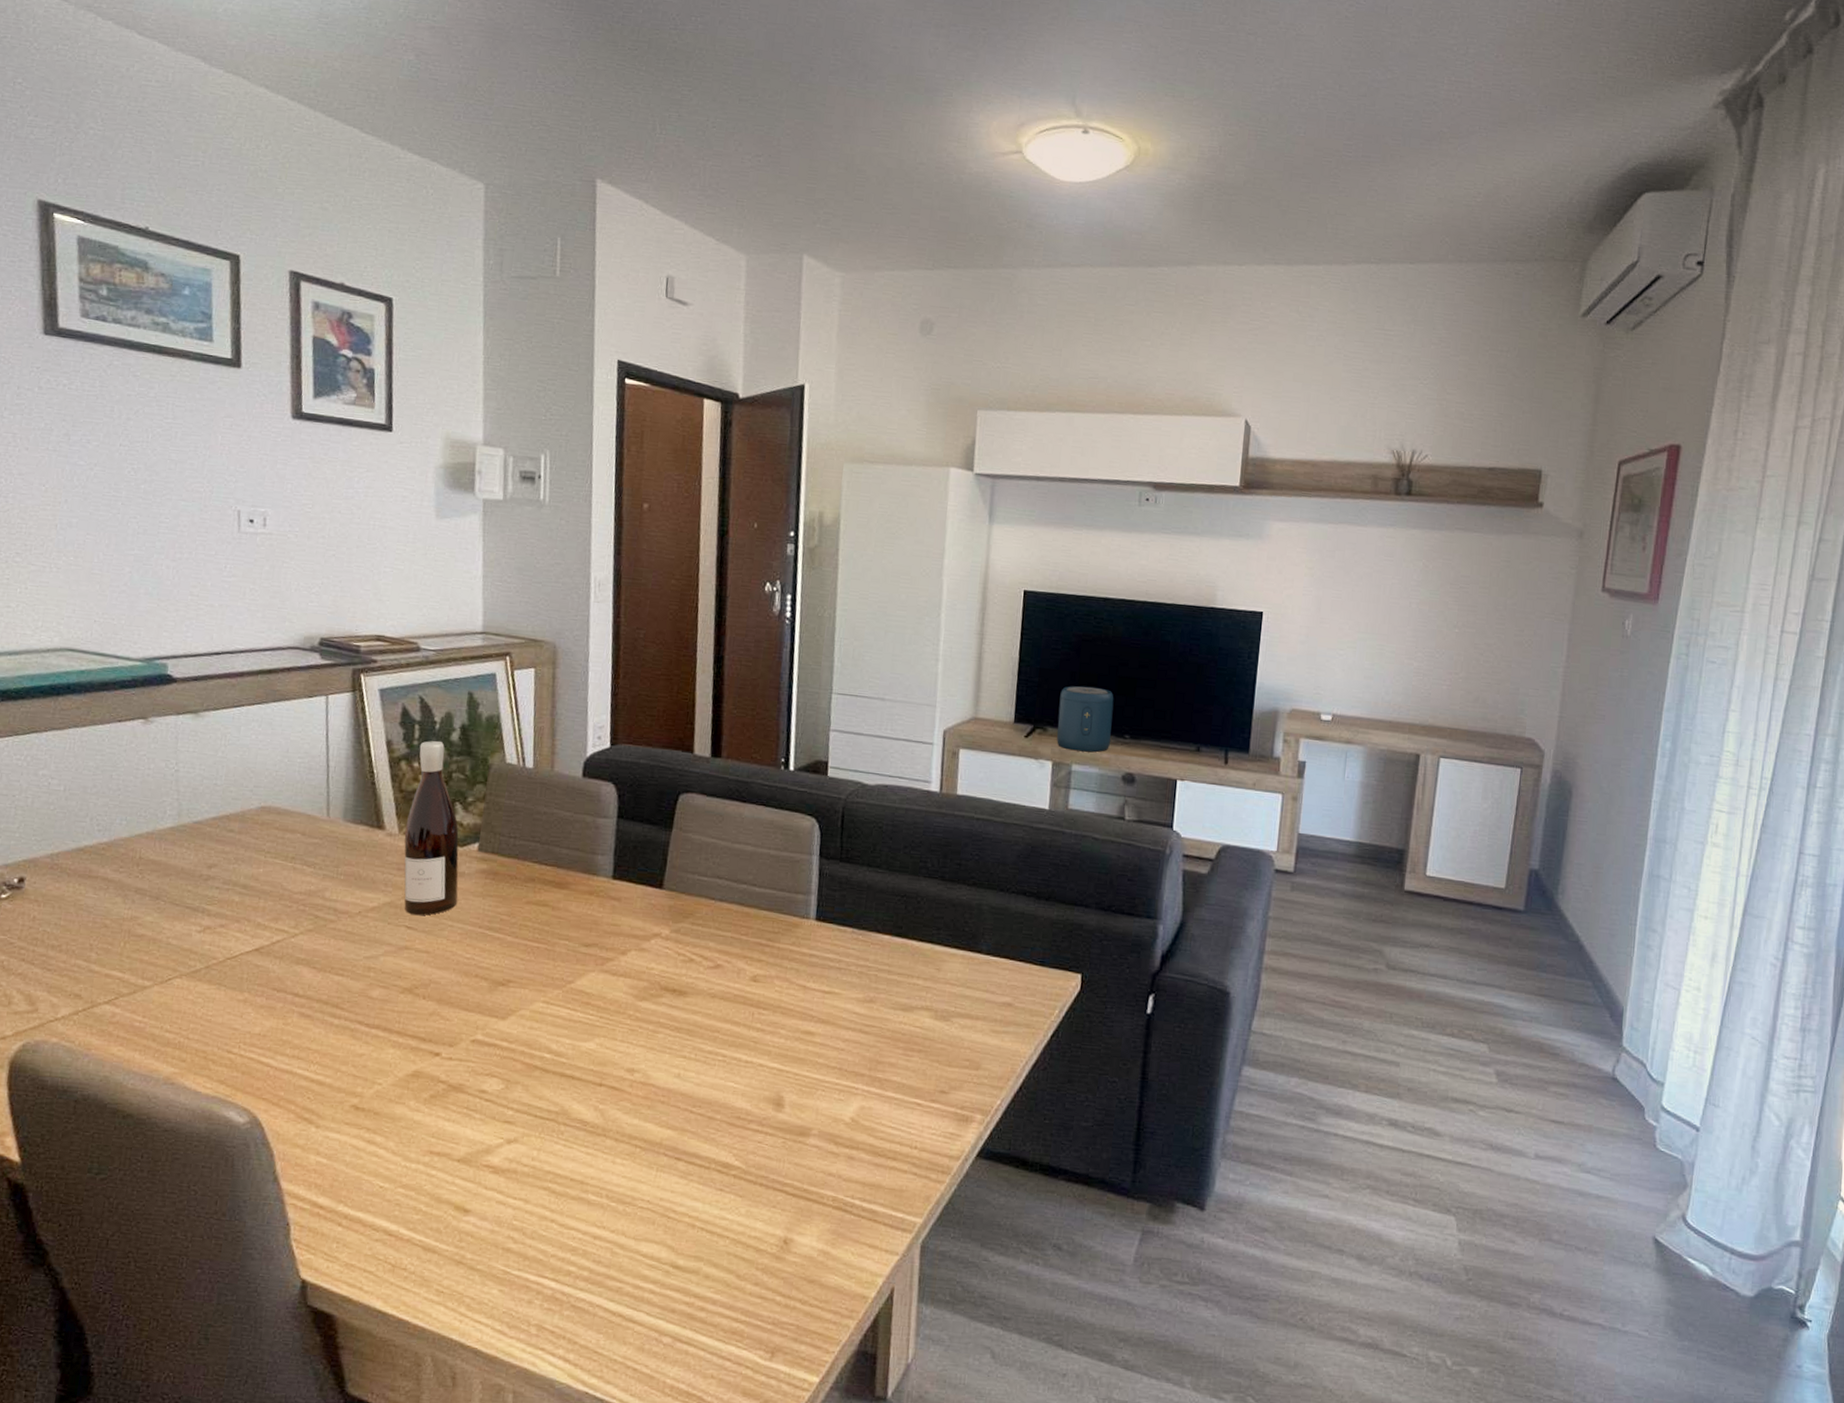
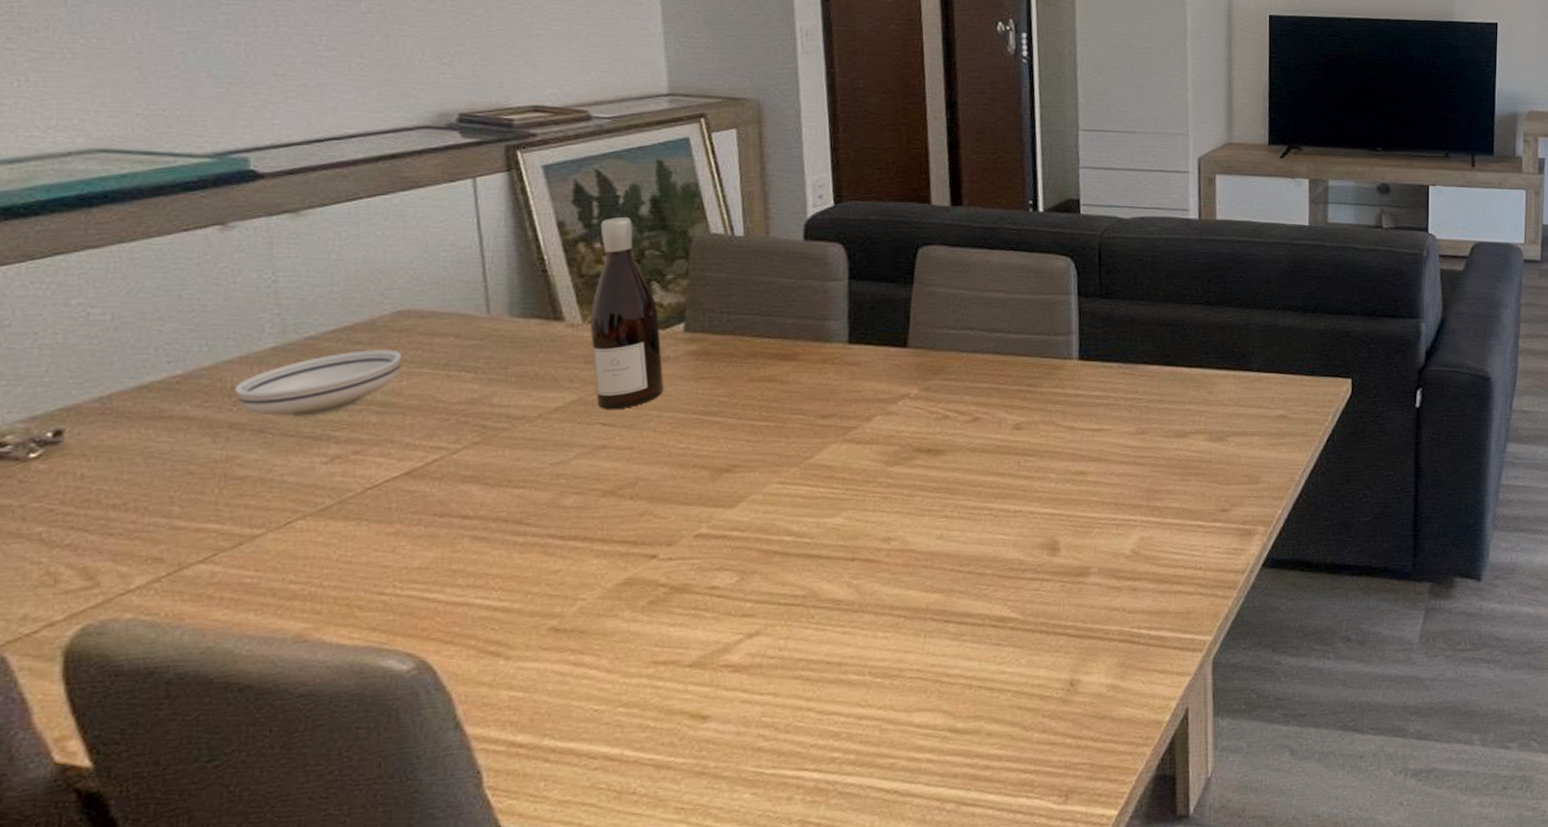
bowl: none [141,837,262,890] -> present [234,350,403,417]
speaker: present [1057,686,1114,753] -> none [1311,104,1365,167]

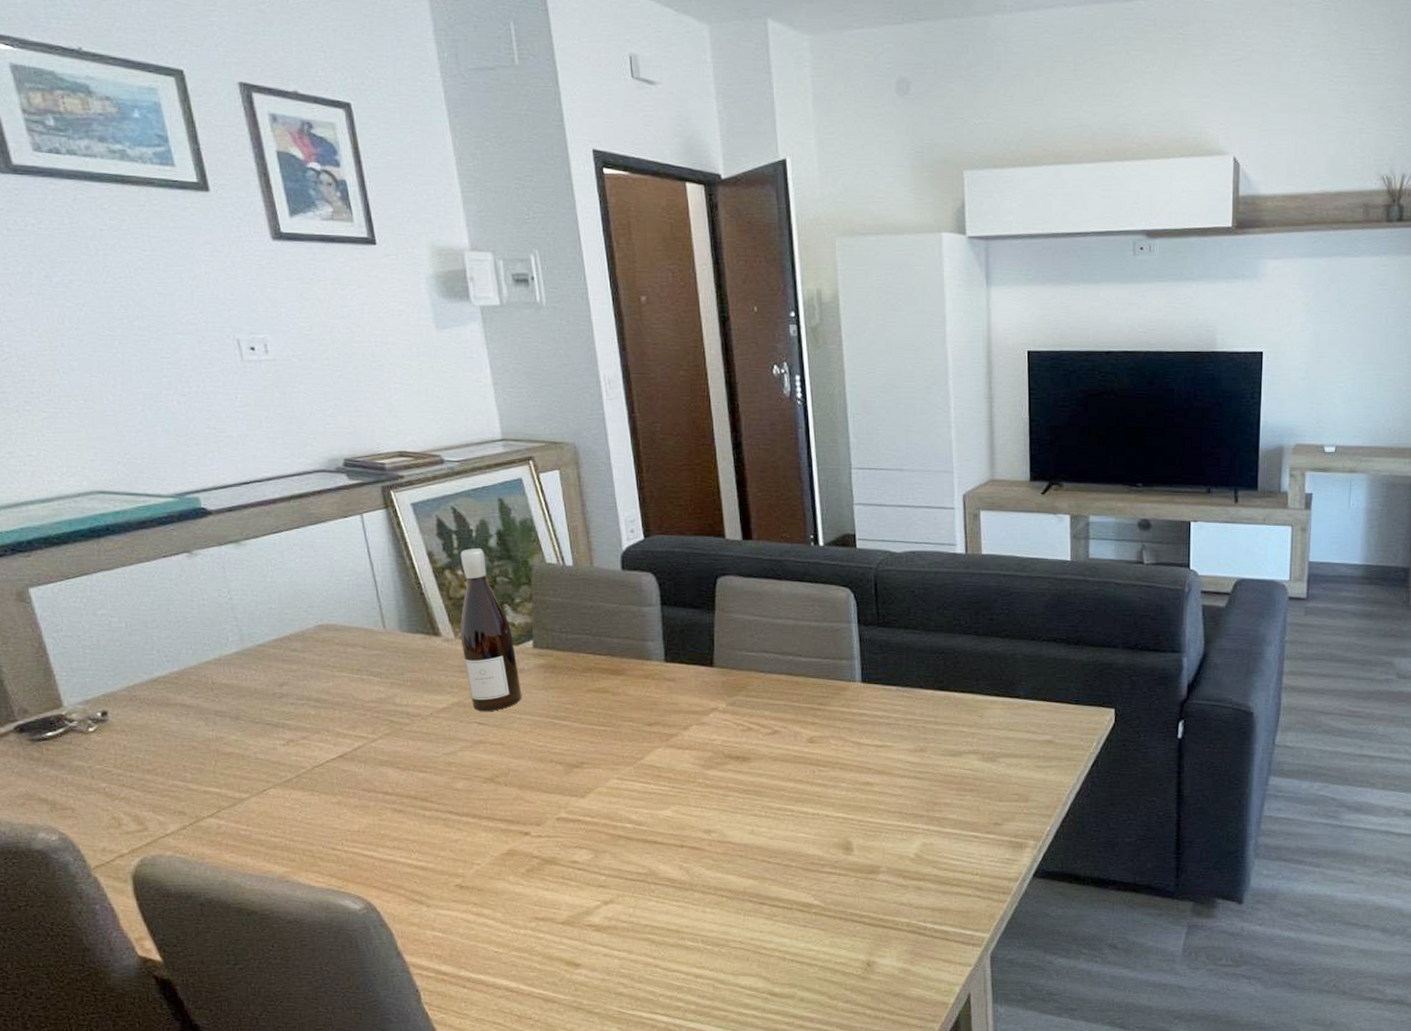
bowl: present [234,350,403,417] -> none [214,656,327,708]

